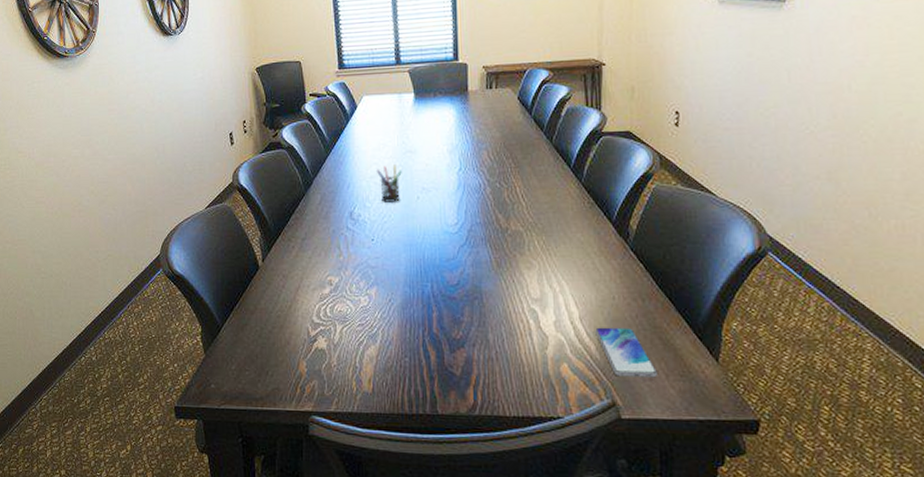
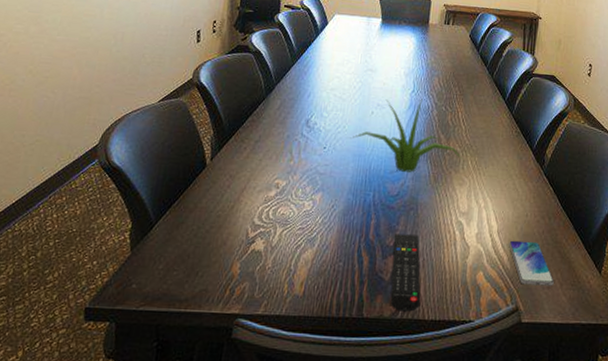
pen holder: present [377,164,402,204] -> none [338,80,361,116]
plant: none [398,174,530,259] -> present [350,96,464,172]
remote control: none [459,326,499,408] -> present [390,234,421,312]

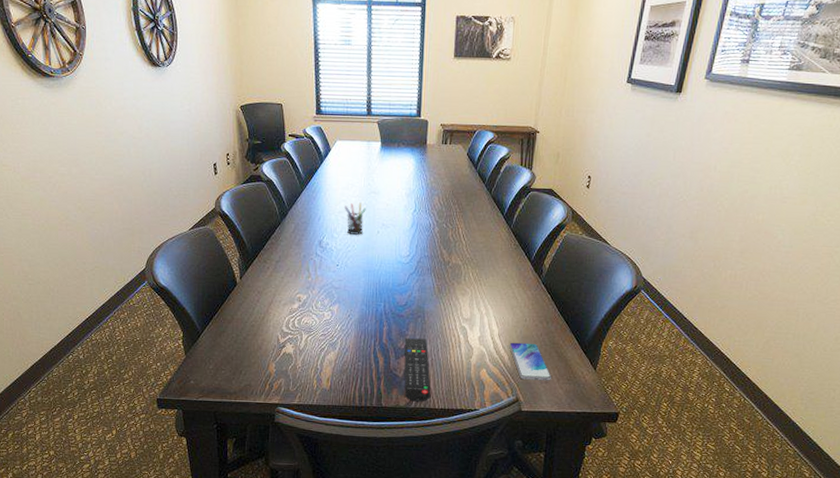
pen holder: none [338,80,361,116] -> present [345,202,366,236]
plant: present [350,96,464,172] -> none [359,215,466,285]

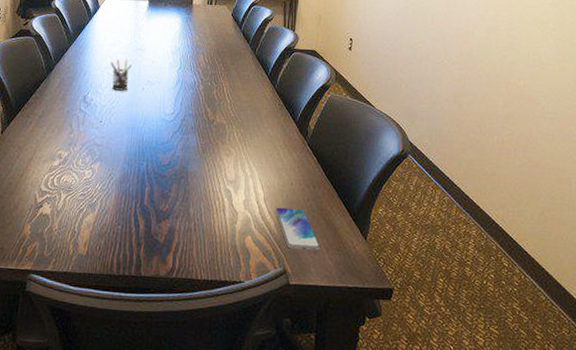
remote control: present [404,338,431,402] -> none [165,200,194,272]

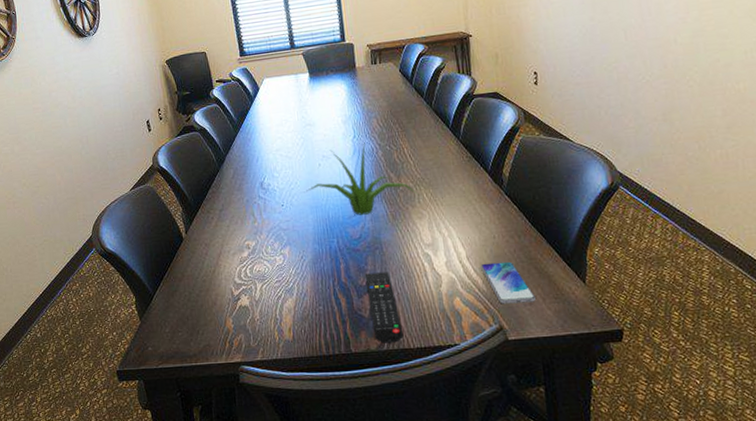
pen holder: present [111,59,132,92] -> none [281,137,304,172]
plant: none [123,73,230,144] -> present [304,140,419,215]
remote control: none [165,200,194,272] -> present [365,272,404,343]

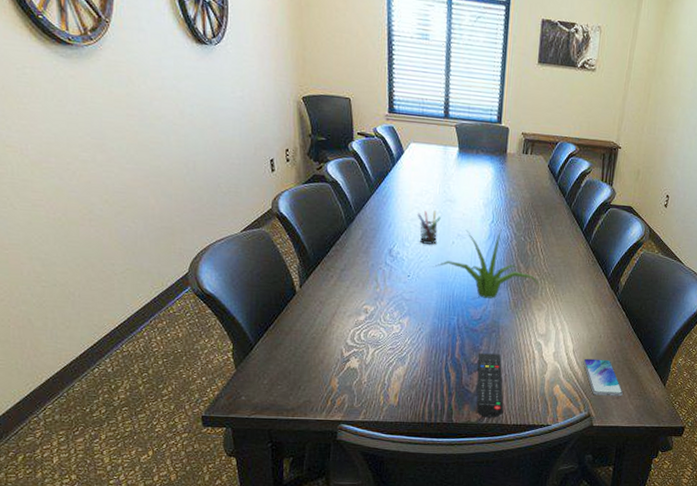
pen holder: none [281,137,304,172] -> present [418,210,441,246]

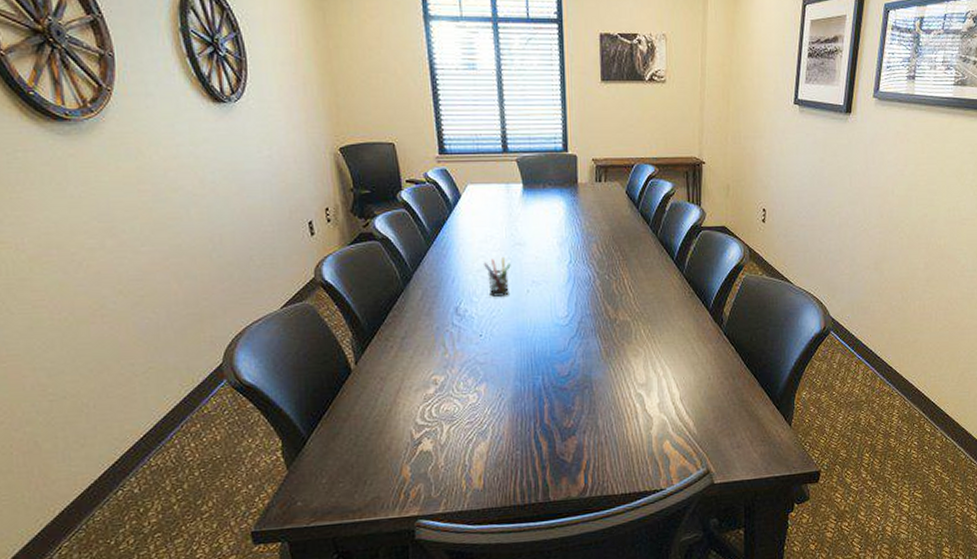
plant: present [433,227,543,299] -> none [507,266,636,350]
remote control: present [476,353,504,418] -> none [570,413,608,490]
smartphone: present [583,358,623,397] -> none [693,403,744,447]

